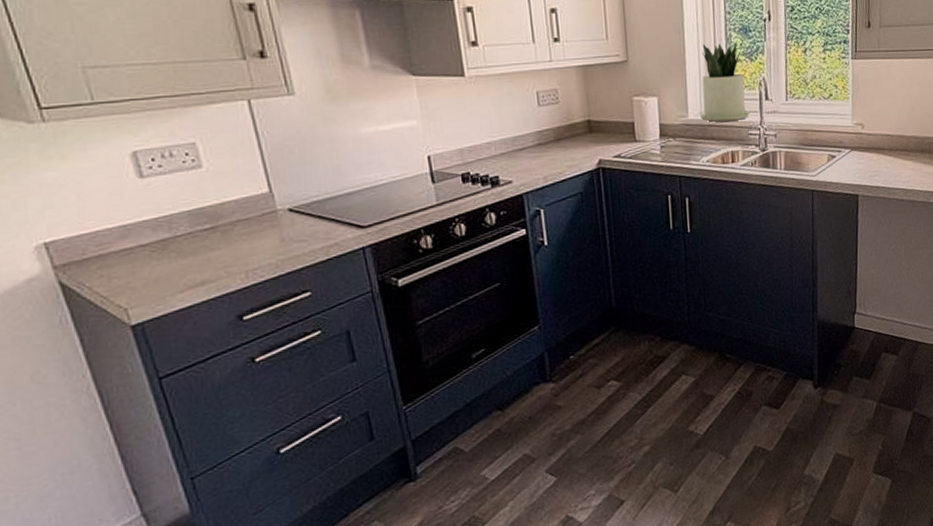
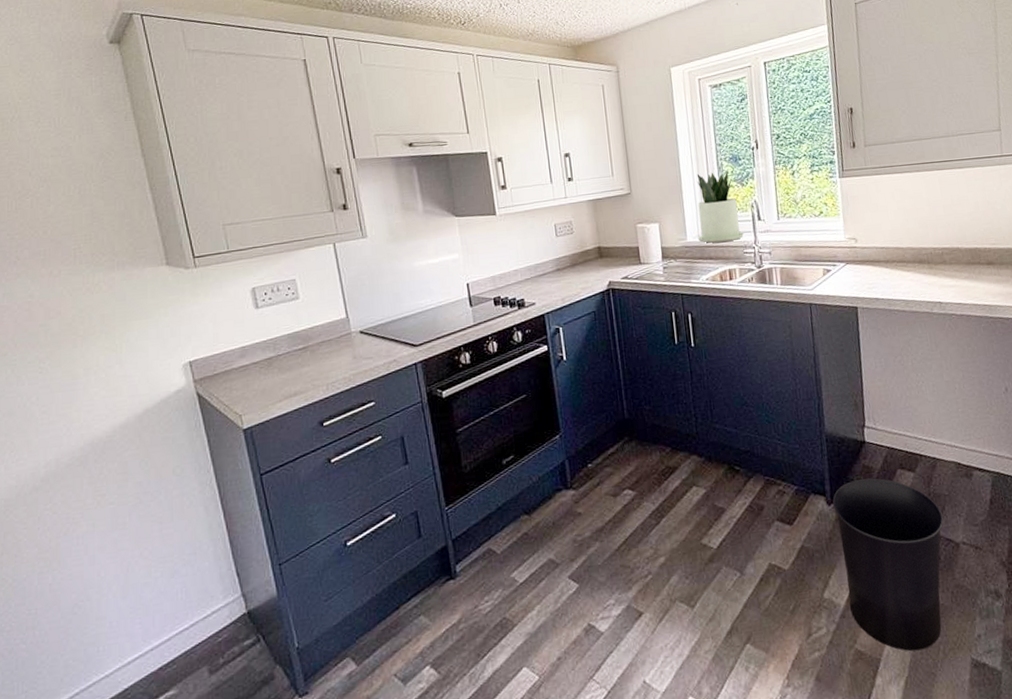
waste bin: none [819,361,919,516] -> present [832,478,944,651]

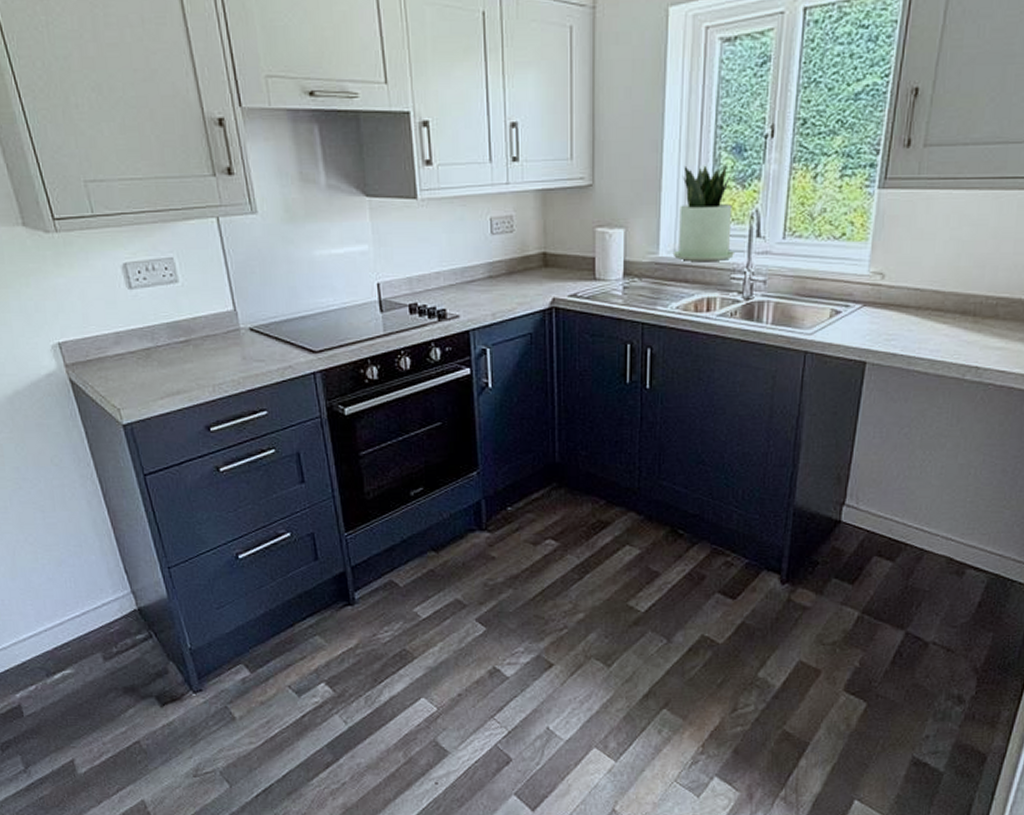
waste bin: present [832,478,944,651] -> none [786,560,916,741]

